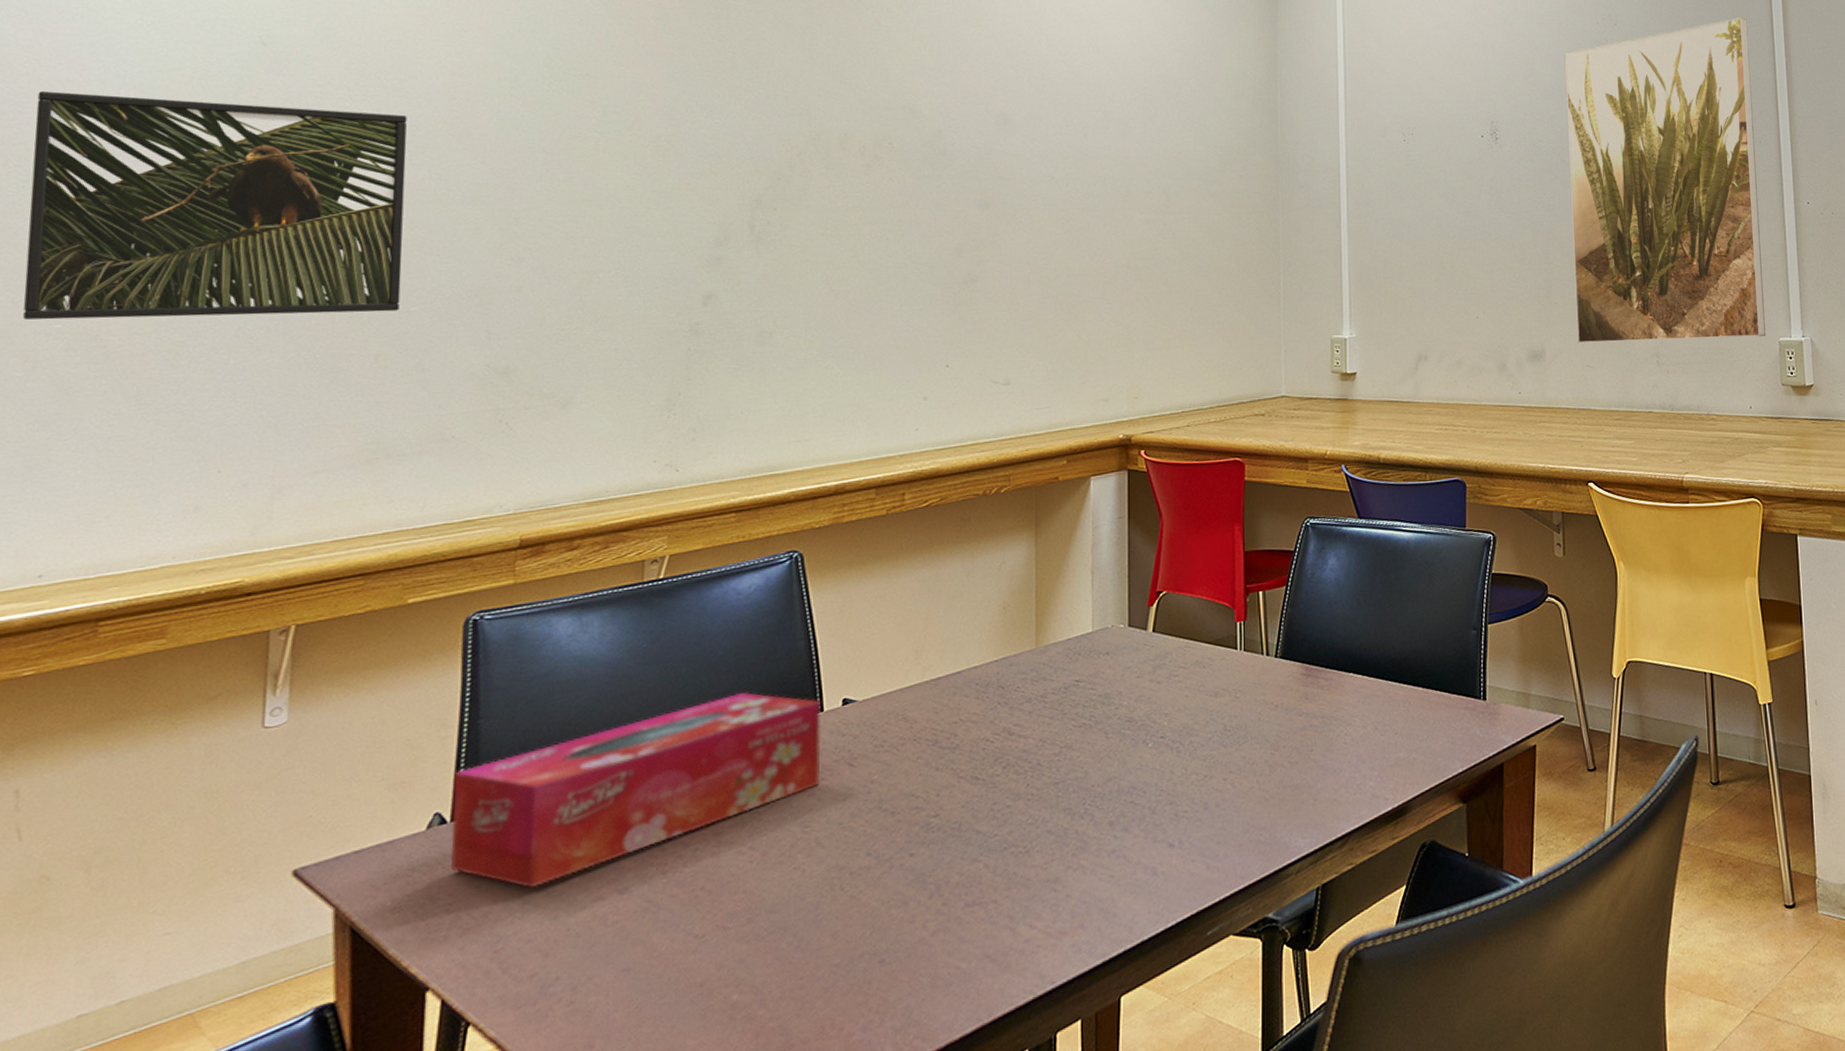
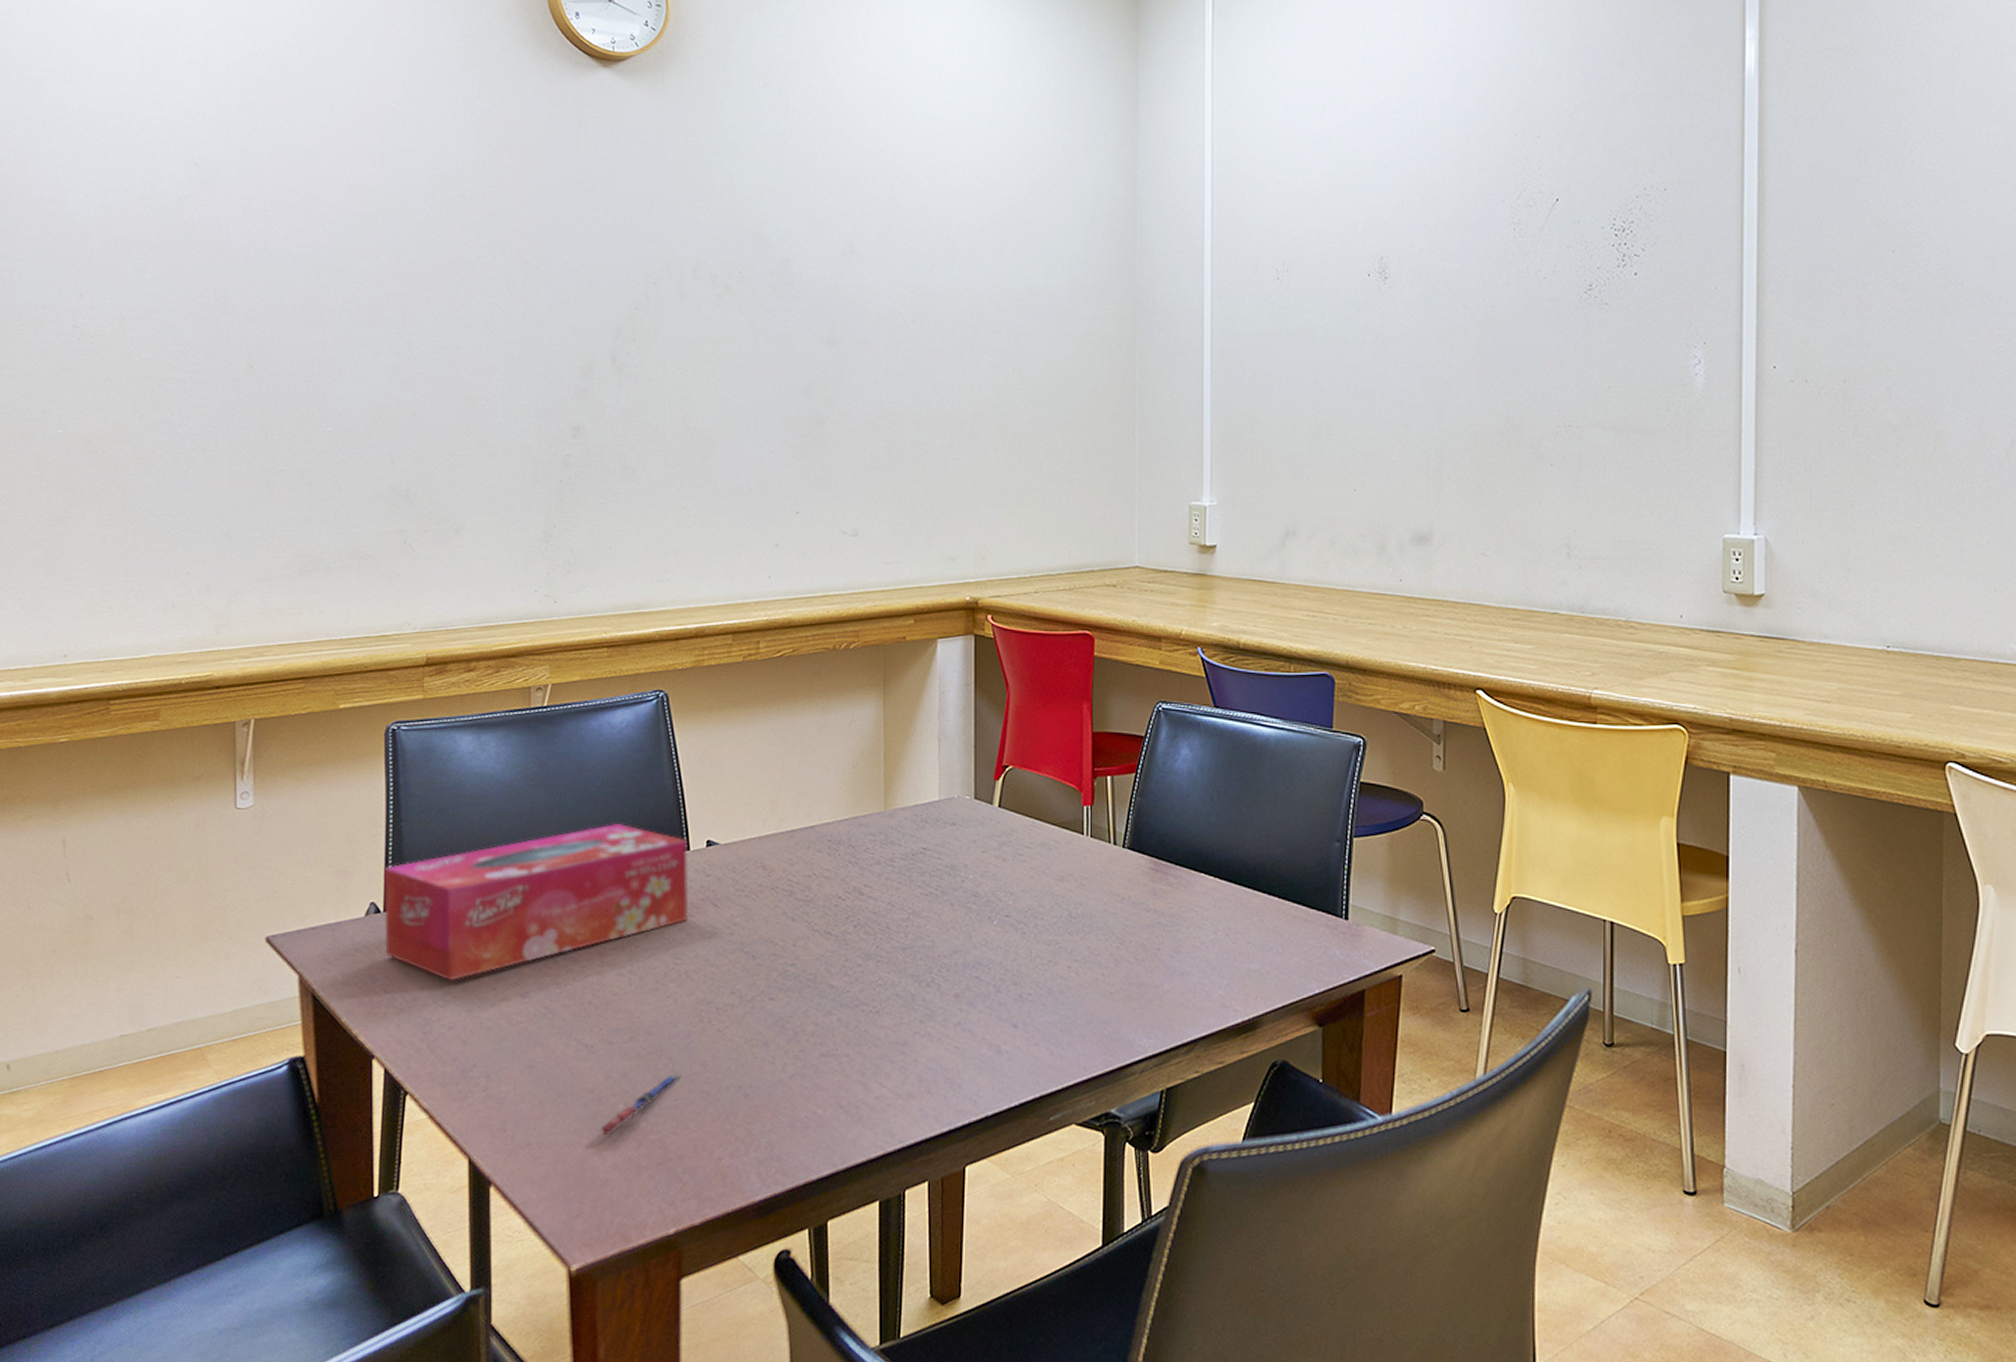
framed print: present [23,91,407,320] -> none [29,210,318,430]
pen: none [710,948,808,1032] -> present [600,1072,682,1135]
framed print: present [1564,17,1766,344] -> none [1471,126,1710,531]

